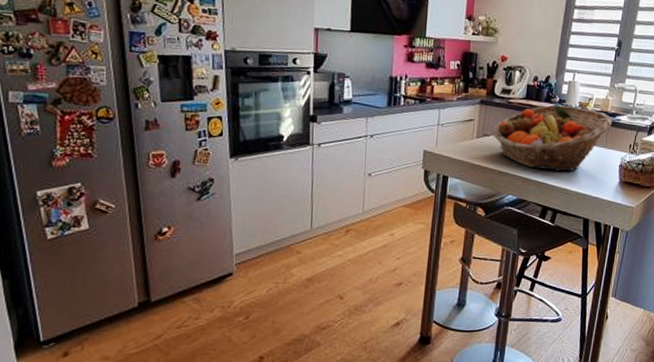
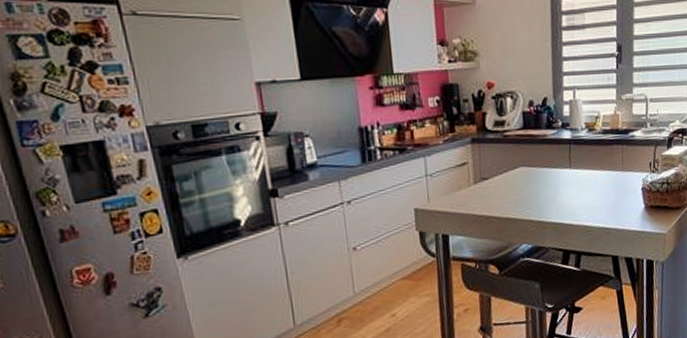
fruit basket: present [492,104,613,172] -> none [491,128,626,209]

